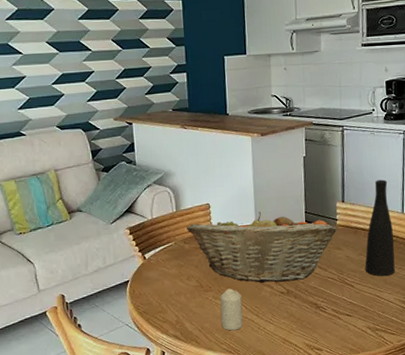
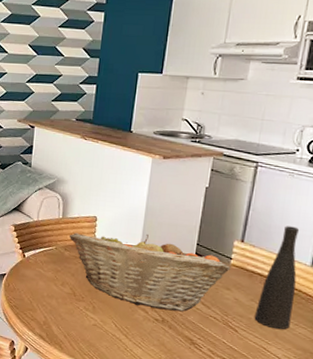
candle: present [220,288,243,331] -> none [87,303,113,345]

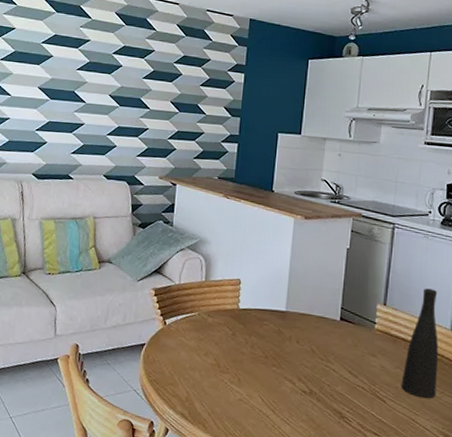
fruit basket: present [70,233,231,312] -> none [213,297,375,382]

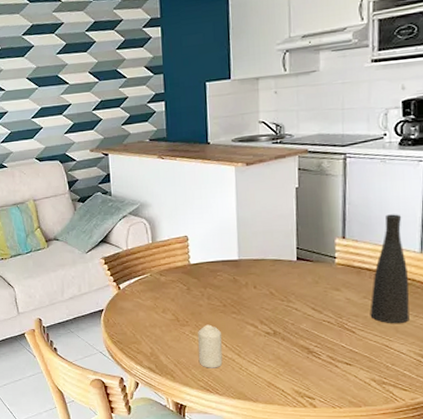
candle: none [233,374,259,423] -> present [198,324,223,368]

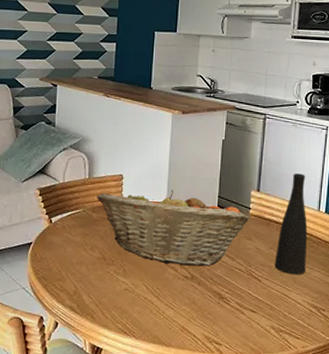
fruit basket: none [163,246,336,322] -> present [97,190,250,266]
candle: present [198,324,223,368] -> none [119,265,144,310]

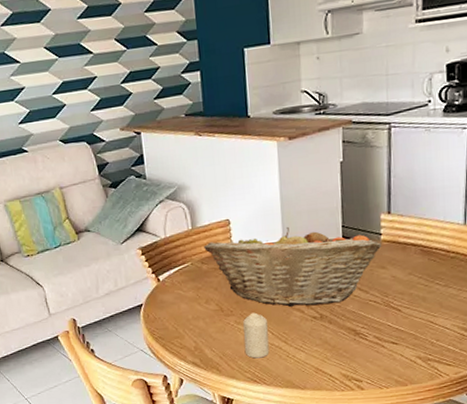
candle: none [119,265,144,310] -> present [243,312,270,359]
vase: present [274,173,308,275] -> none [415,185,453,300]

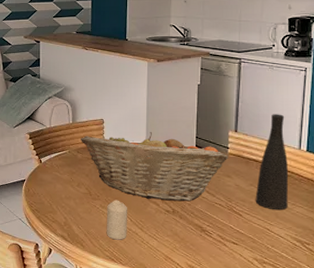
vase: none [415,185,453,300] -> present [255,114,289,211]

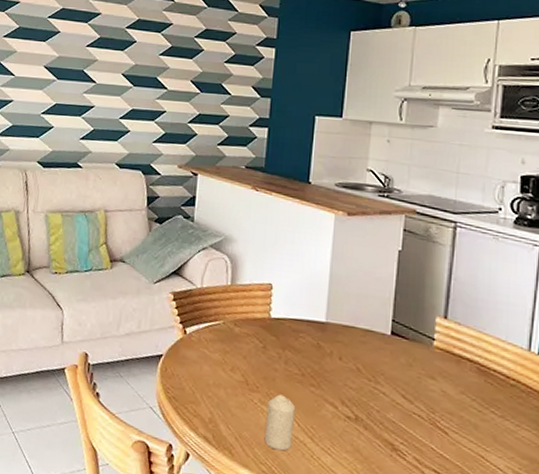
fruit basket: present [81,132,229,202] -> none [240,304,434,407]
vase: present [255,114,289,211] -> none [466,299,514,433]

